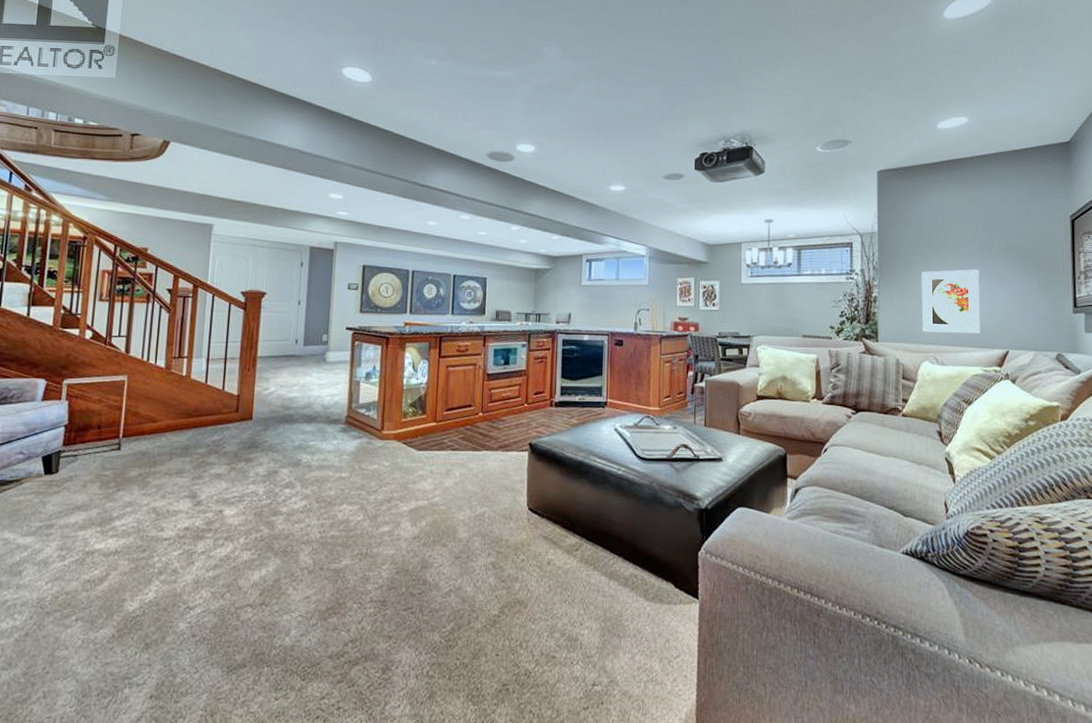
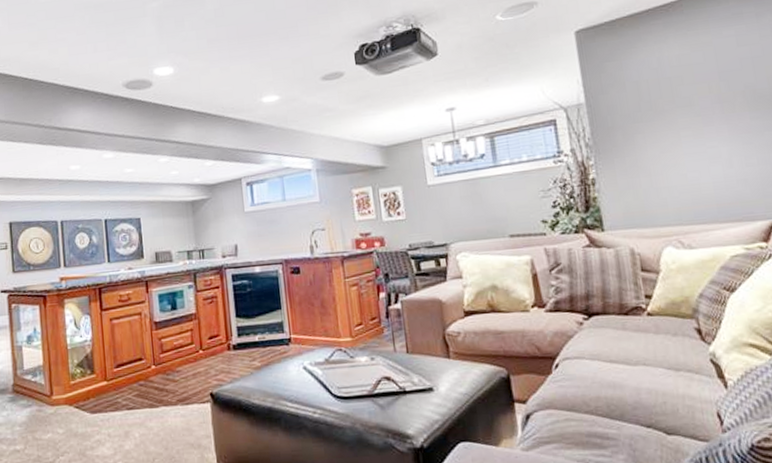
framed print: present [921,269,980,333] -> none [647,128,734,213]

